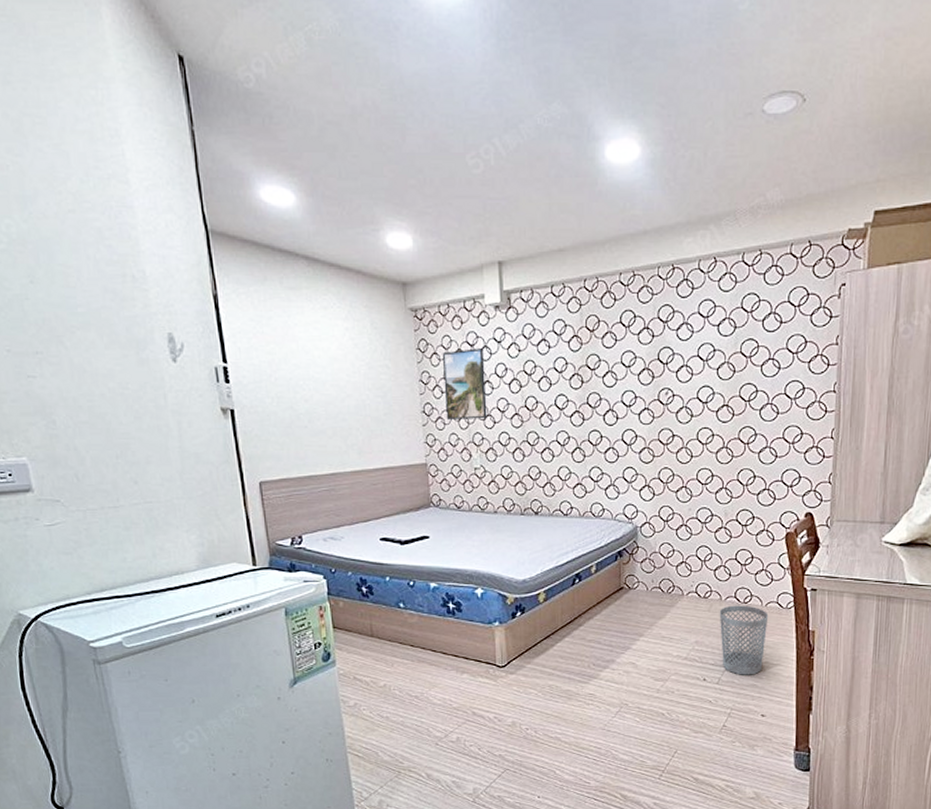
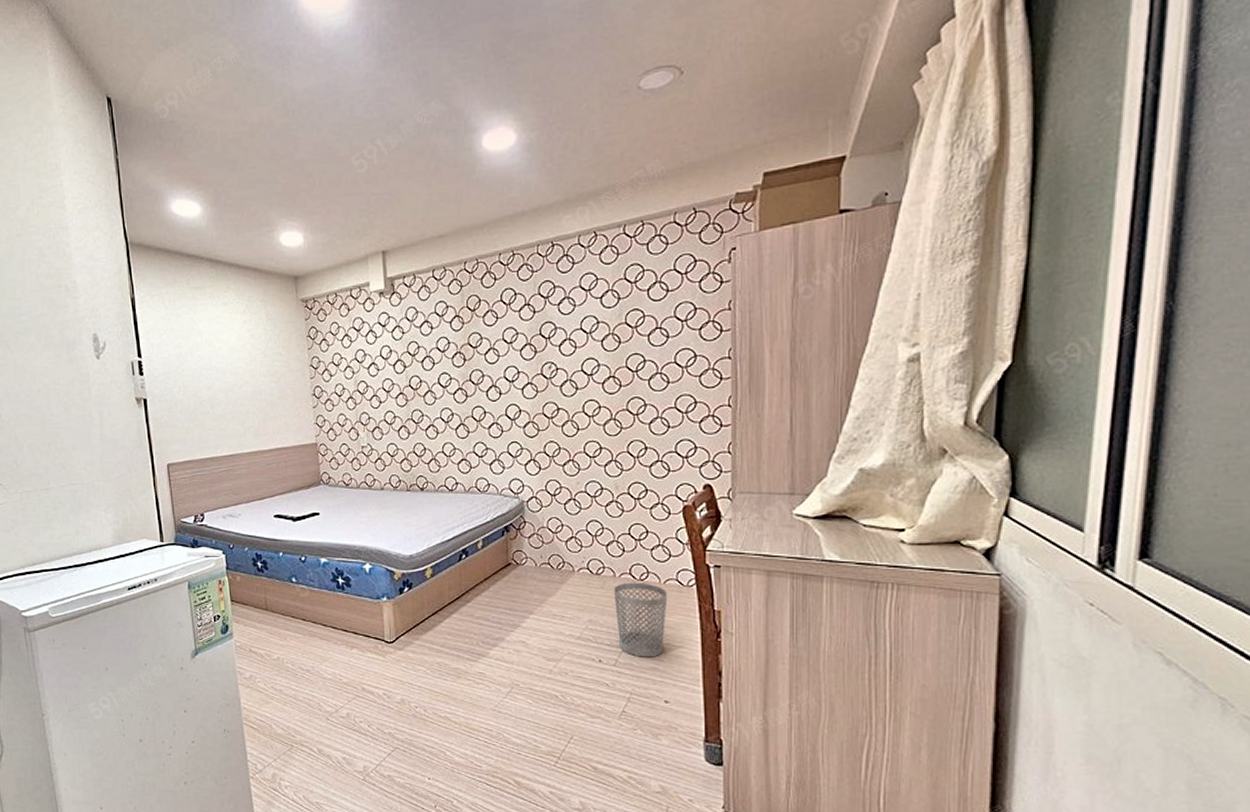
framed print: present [442,348,487,421] -> none [330,333,373,402]

